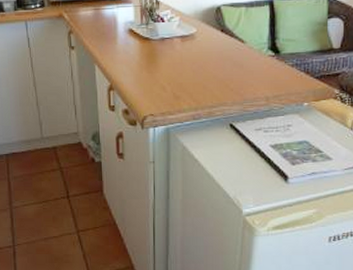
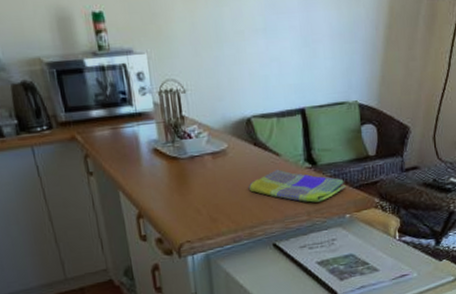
dish towel: none [212,55,307,89] -> present [248,169,346,203]

